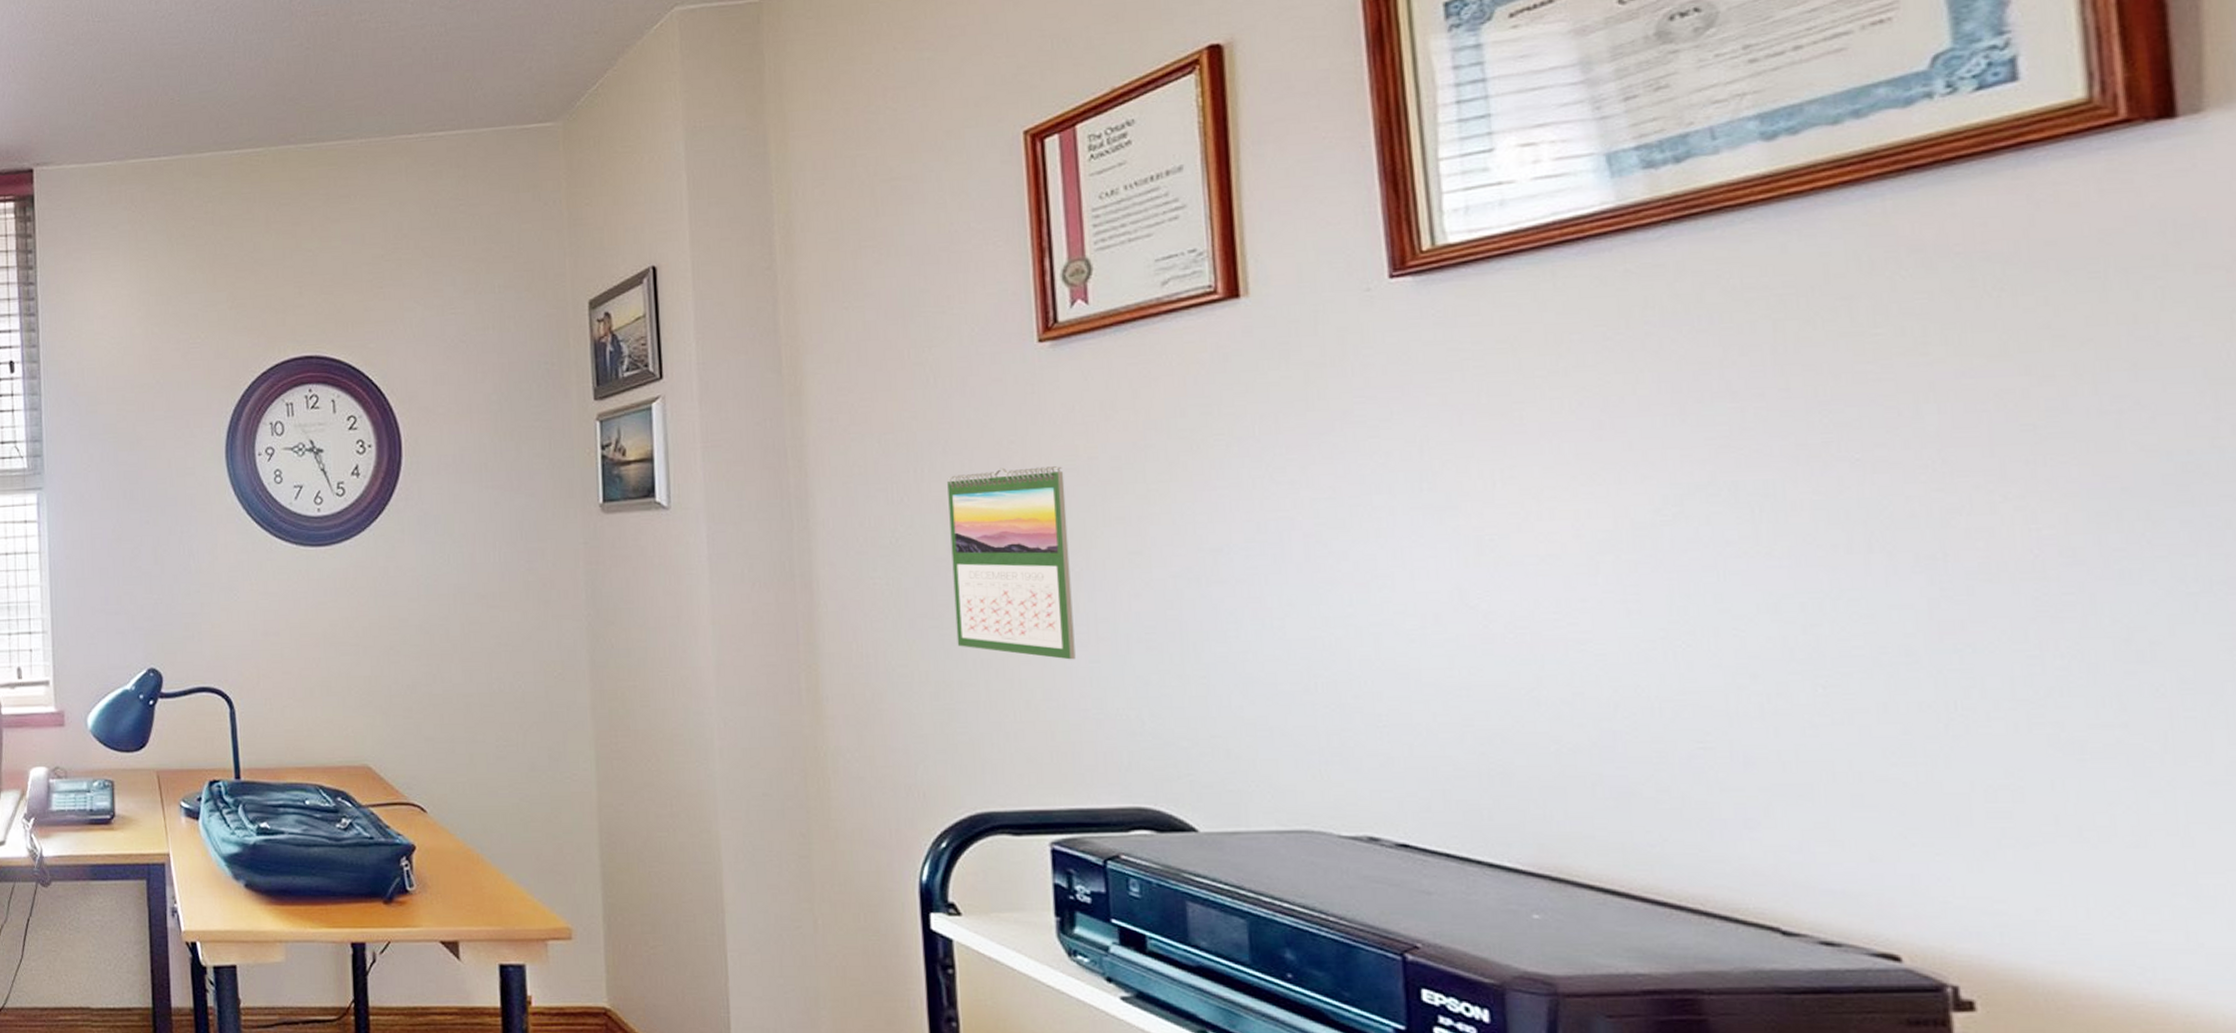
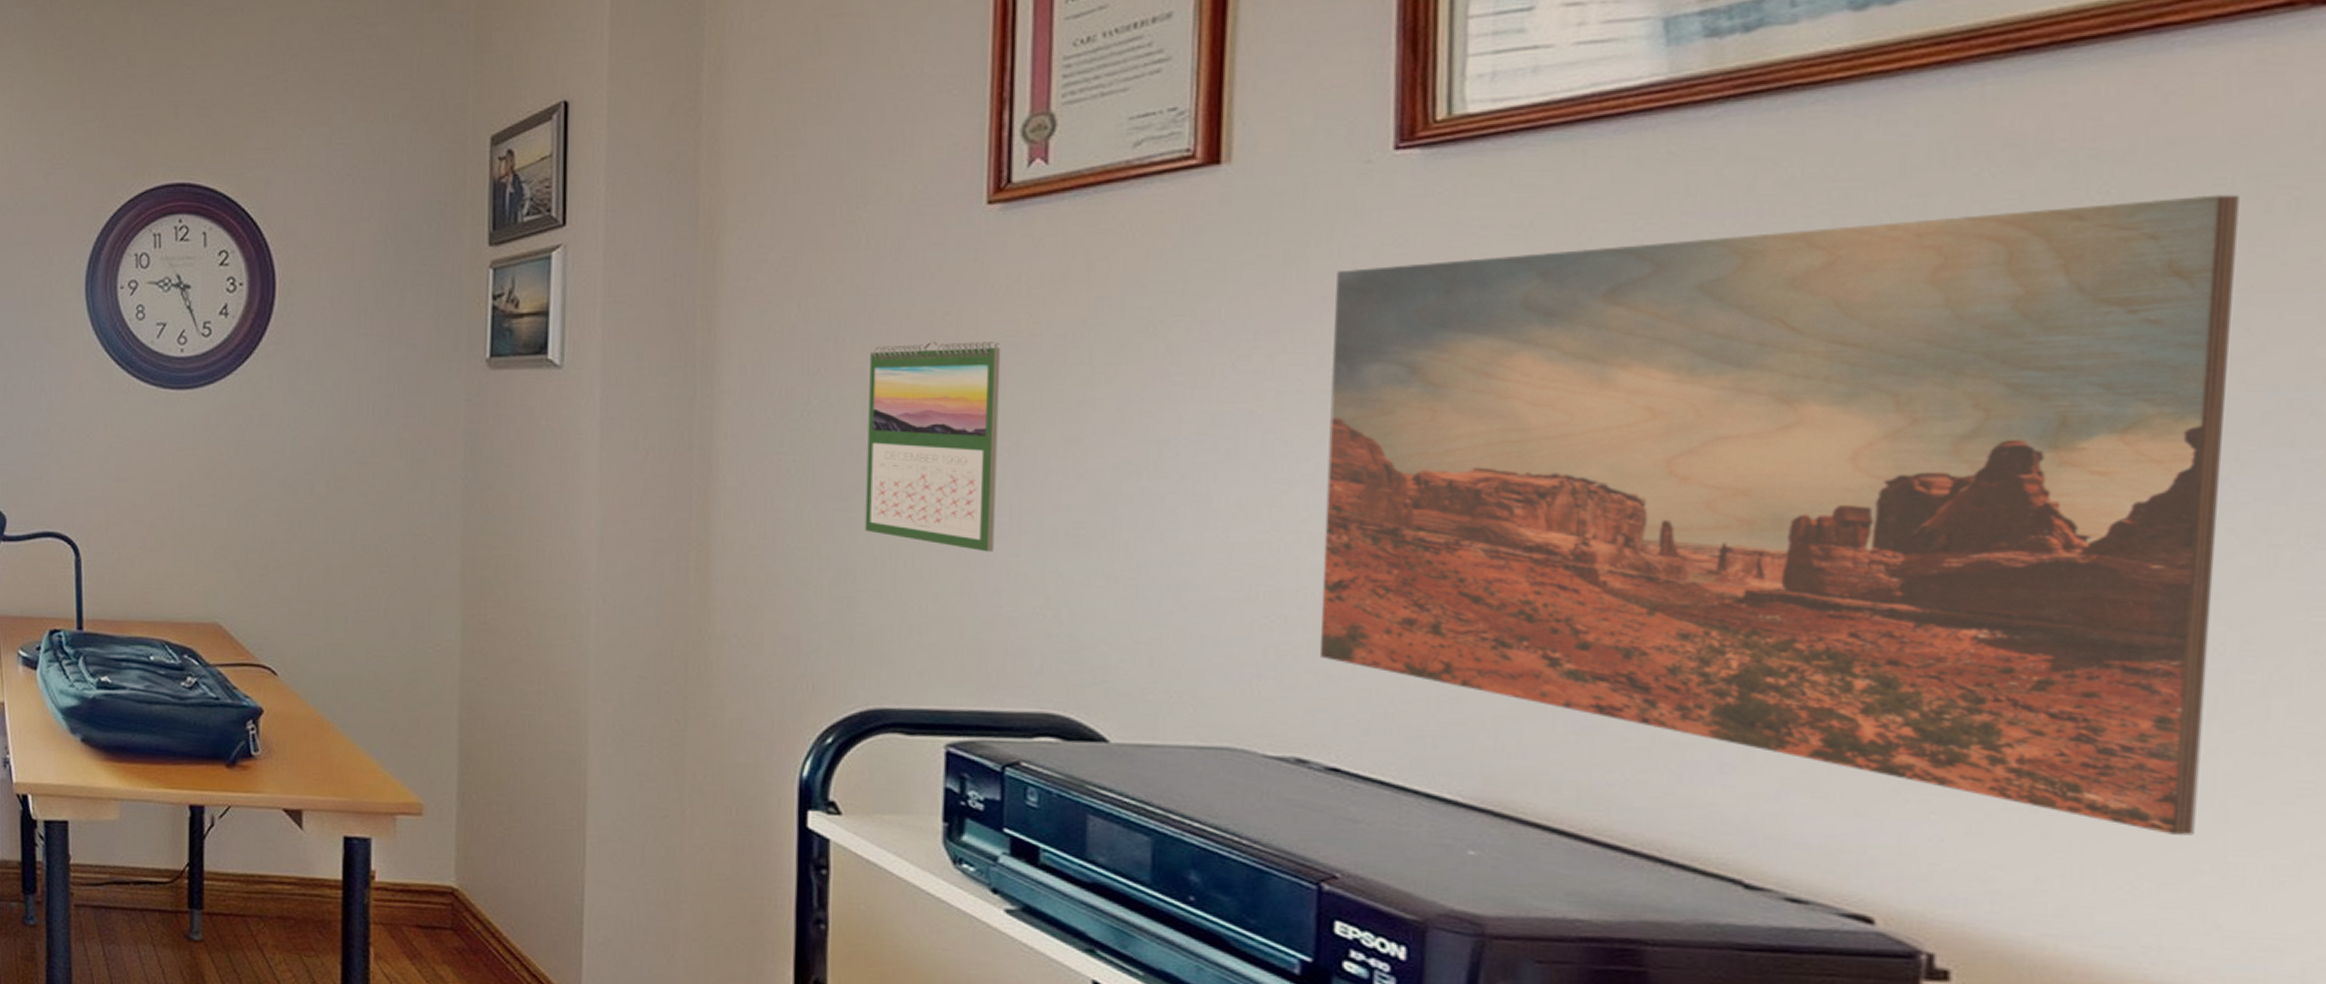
wall art: none [1352,286,2167,862] -> present [1319,194,2241,836]

